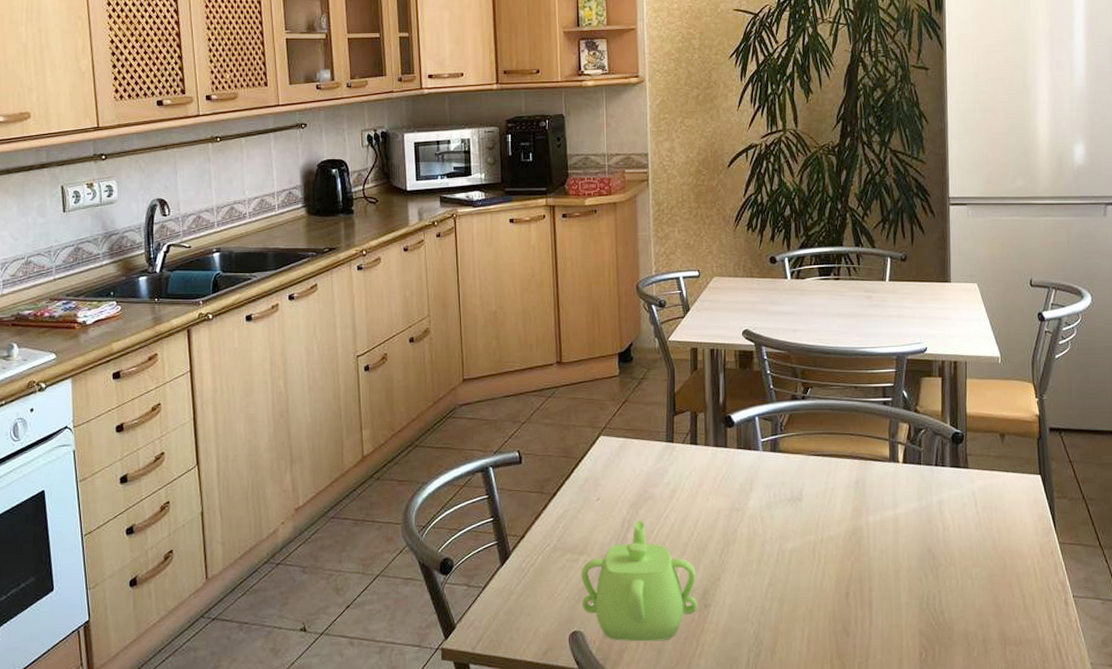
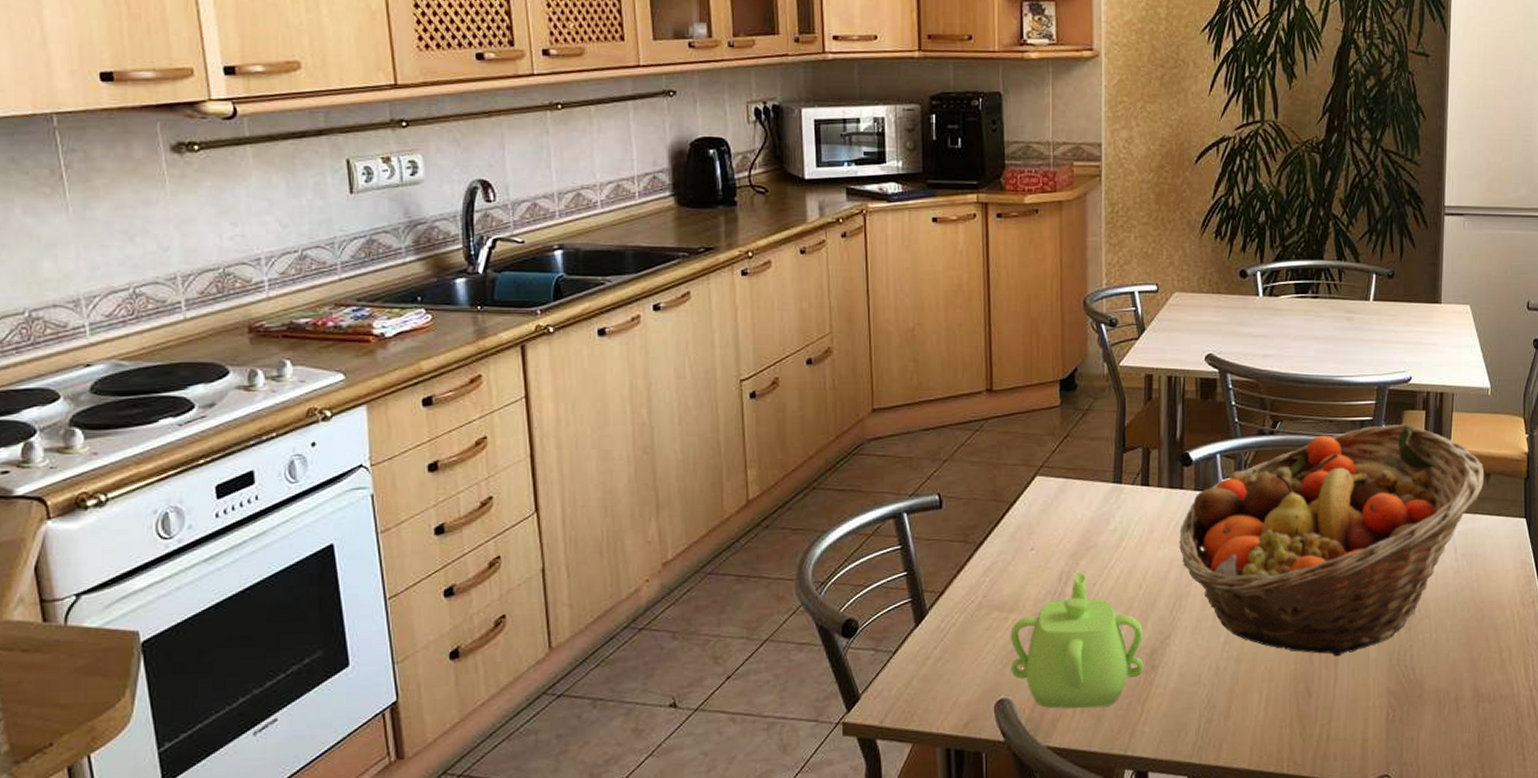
fruit basket: none [725,389,1000,600] -> present [1179,423,1485,657]

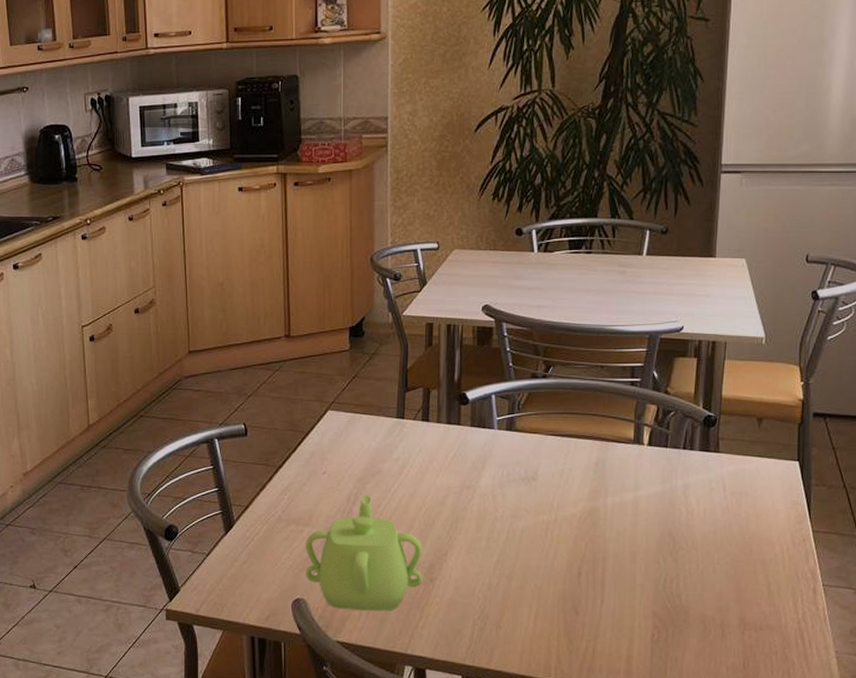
fruit basket: present [1179,423,1485,657] -> none [456,370,757,581]

